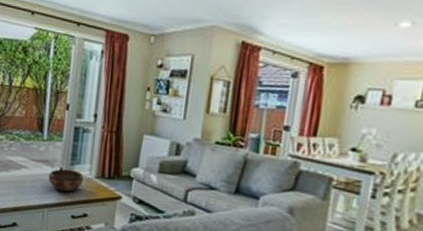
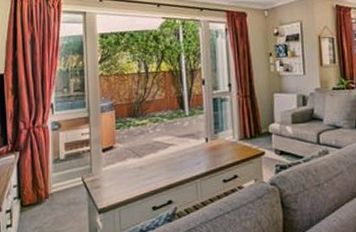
decorative bowl: present [48,168,84,193] -> none [195,138,228,161]

